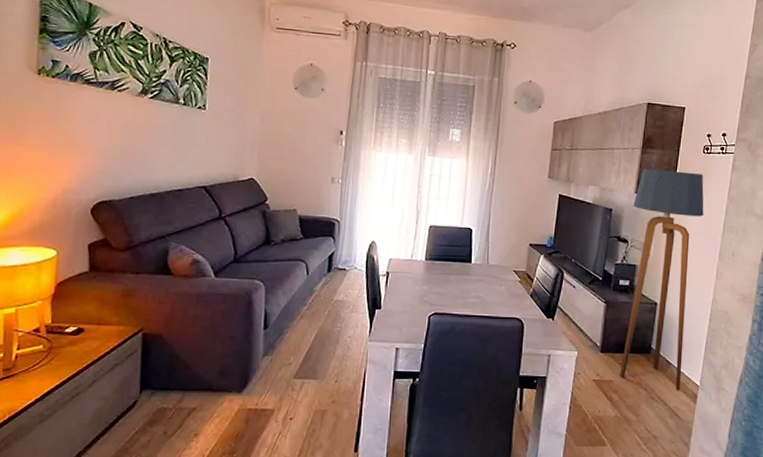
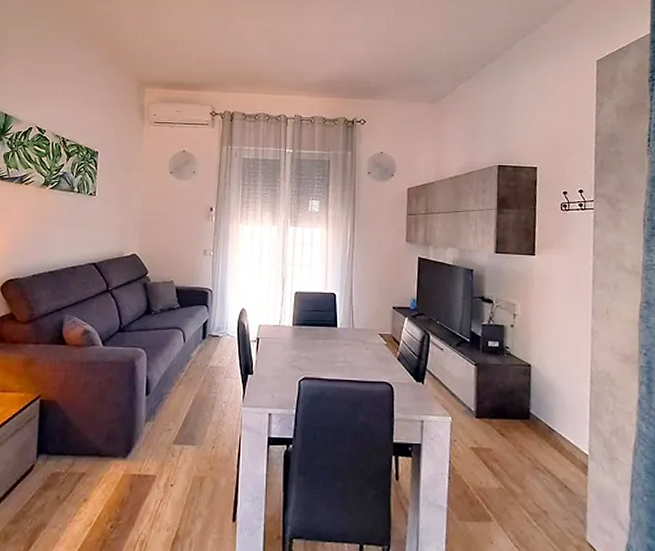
floor lamp: present [620,168,704,391] -> none [494,228,570,461]

